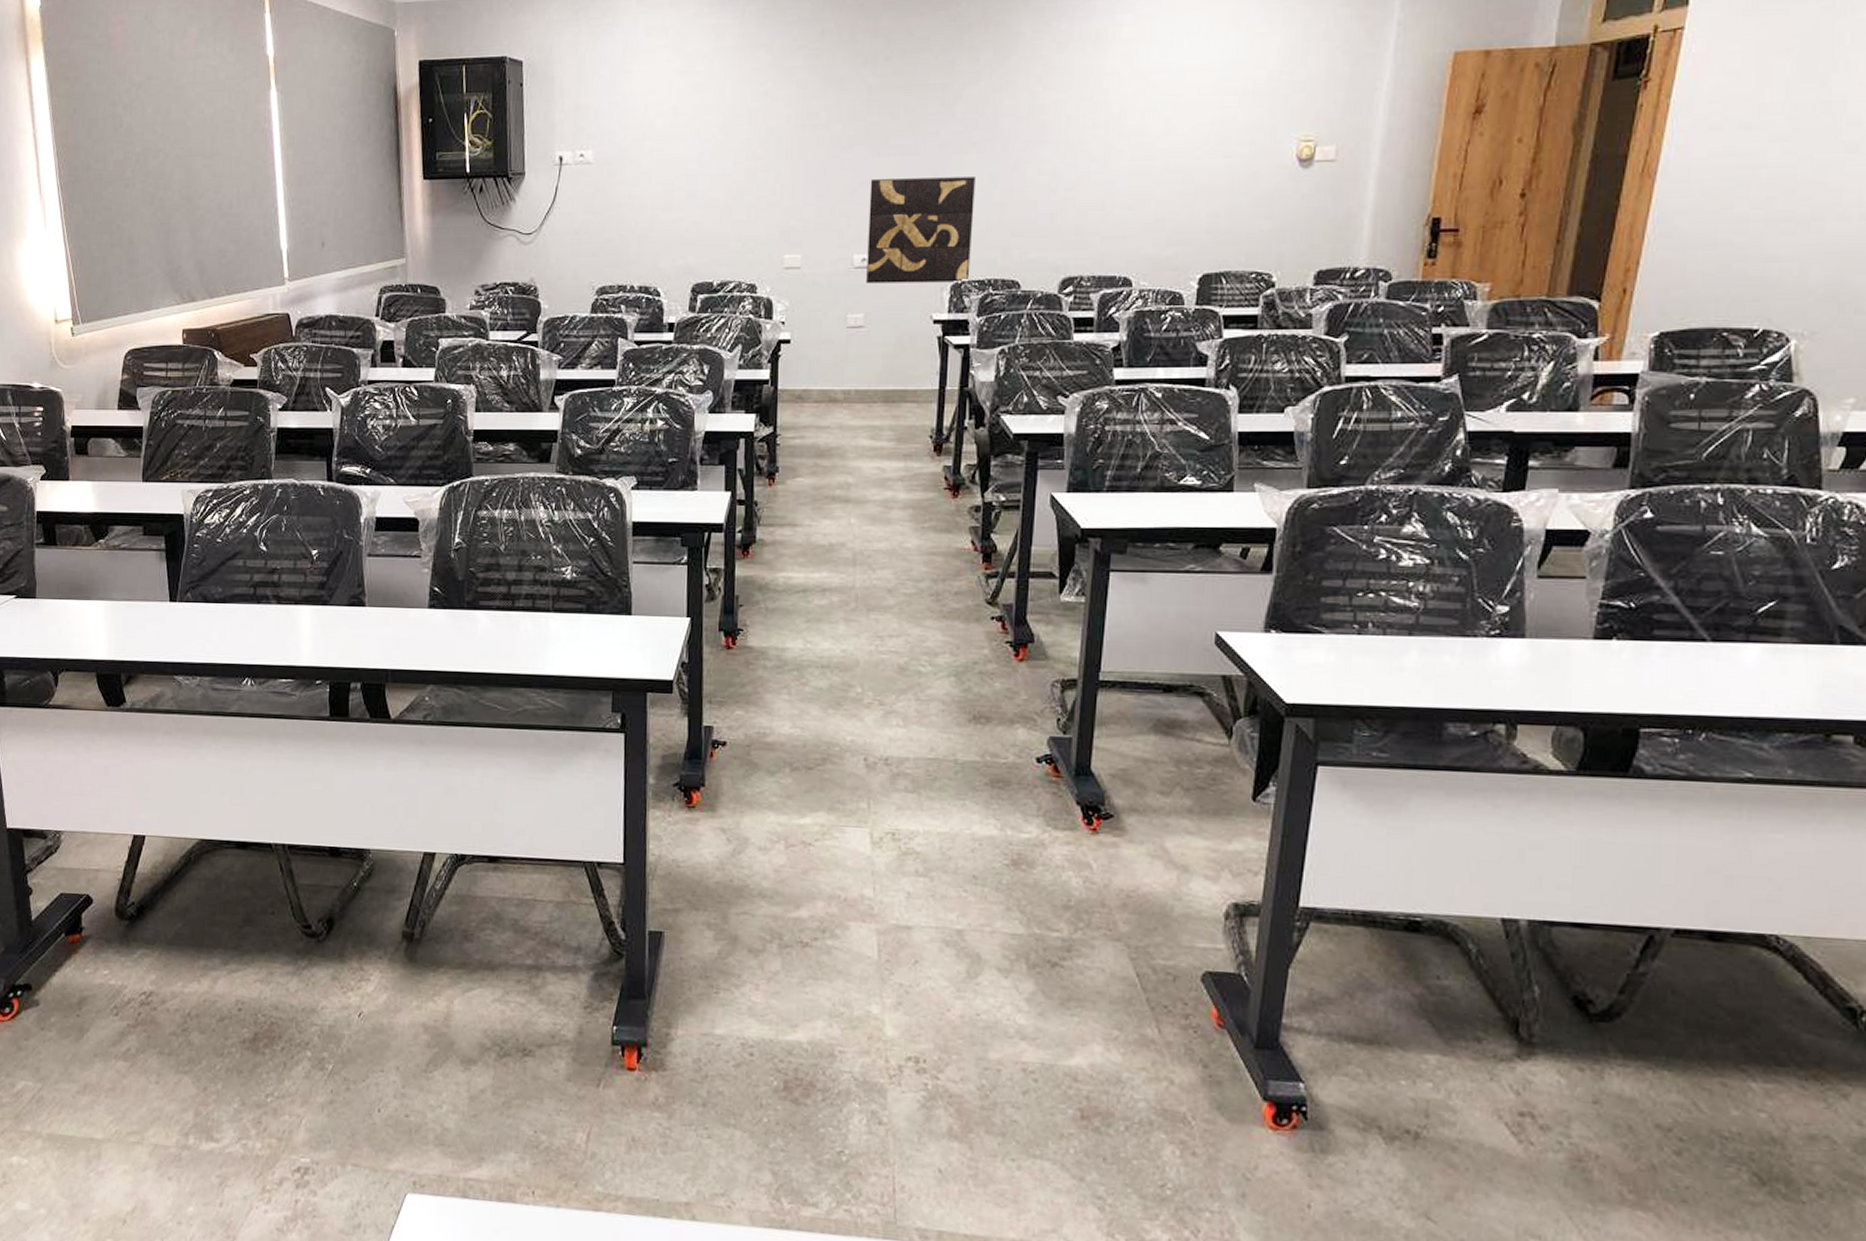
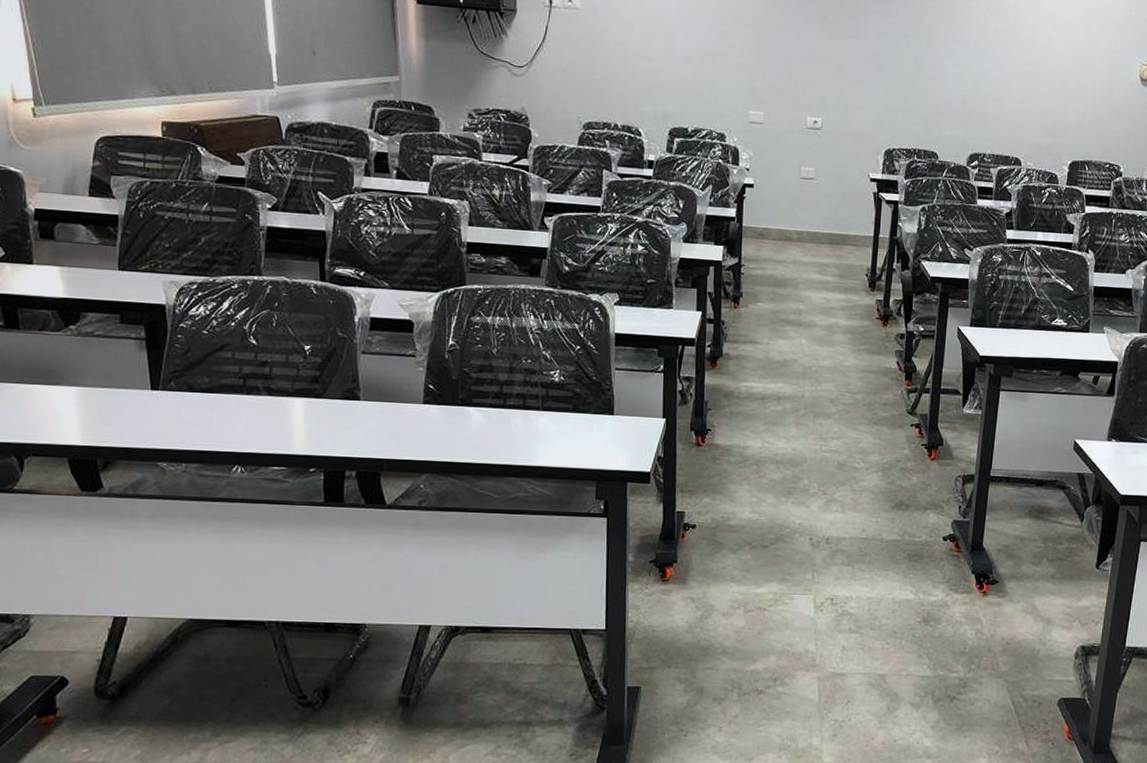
wall art: present [866,177,975,284] -> none [817,54,905,149]

